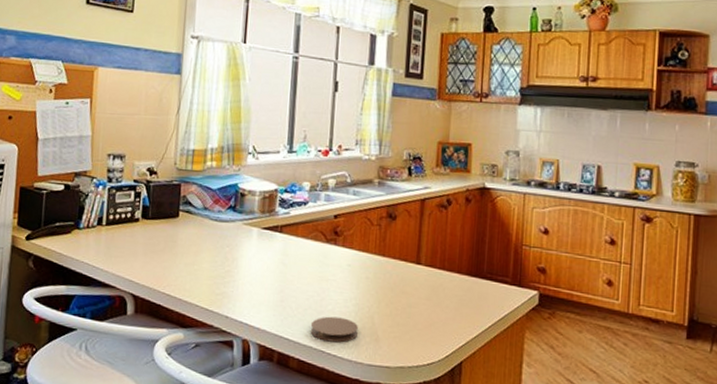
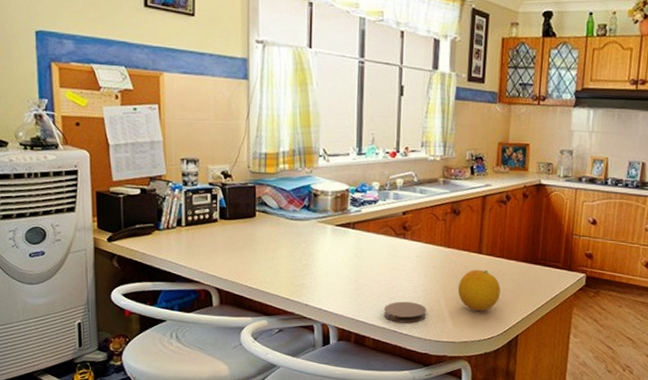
fruit: none [393,282,442,331] -> present [457,269,501,311]

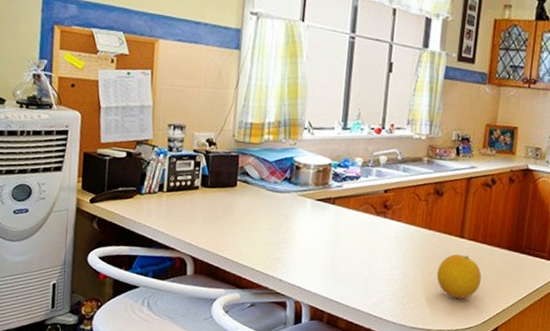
coaster: present [383,301,426,323] -> none [359,282,403,307]

